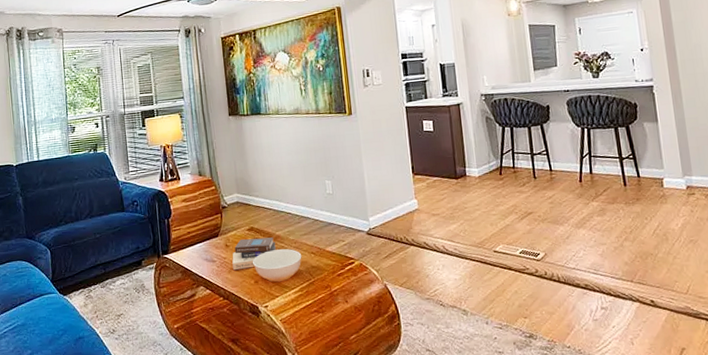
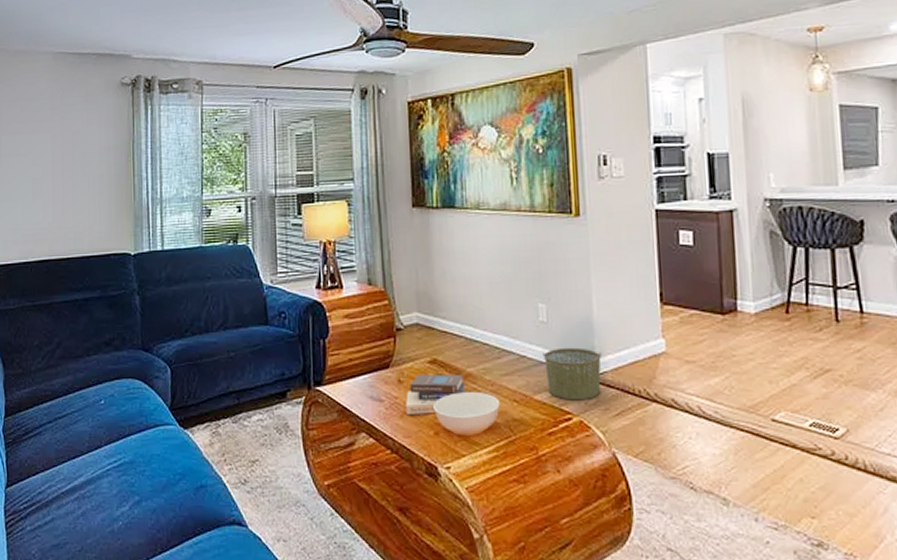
basket: none [330,210,374,250] -> present [542,347,603,401]

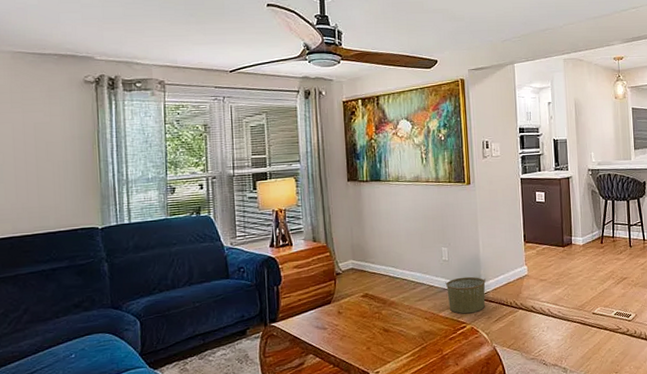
books: present [406,373,467,416] -> none [344,303,391,338]
bowl: present [433,392,501,437] -> none [366,314,416,349]

